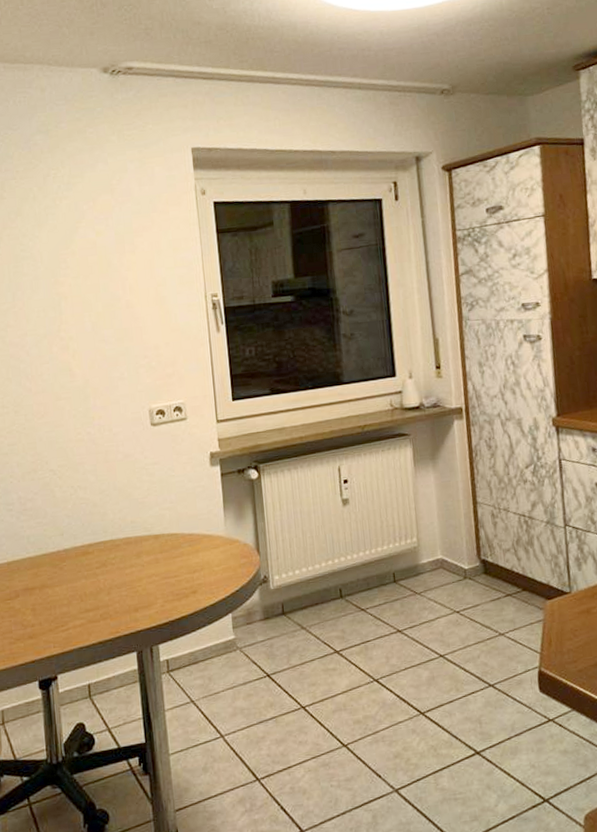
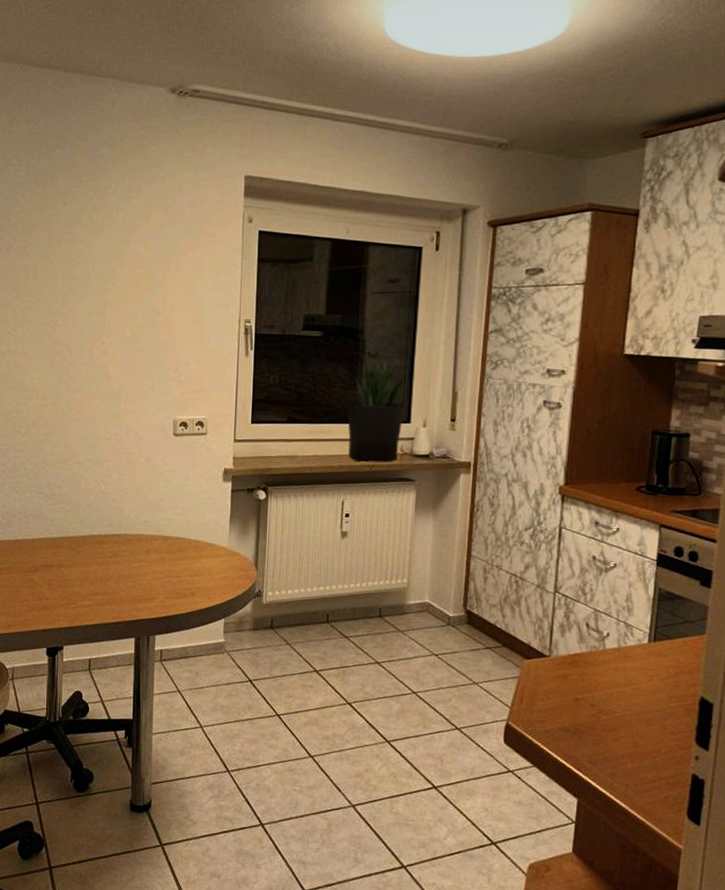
planter: none [329,311,389,424] -> present [347,352,406,463]

